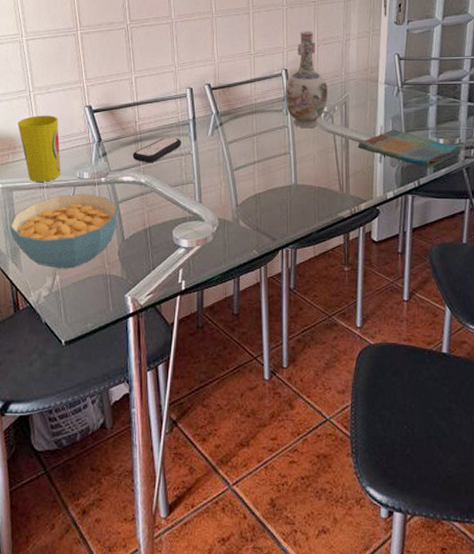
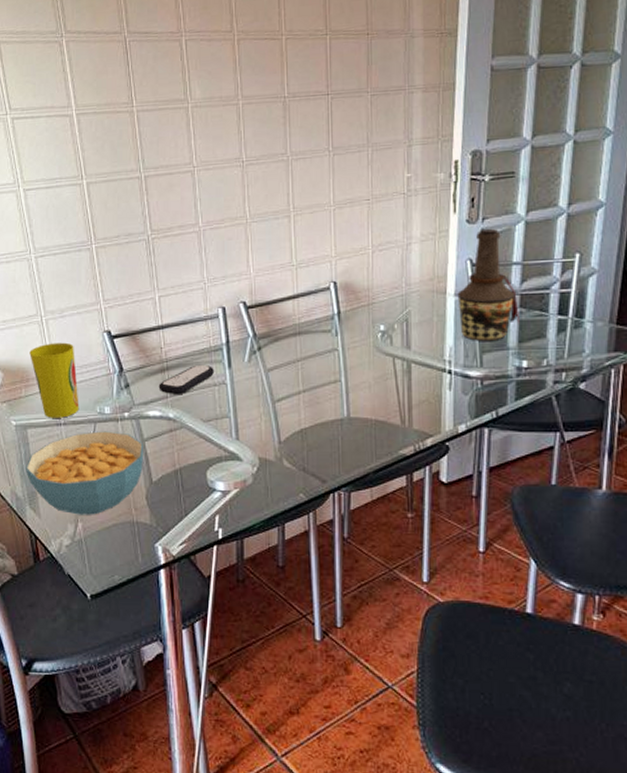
vase: present [285,31,328,129] -> none [333,235,386,352]
dish towel: present [357,129,463,169] -> none [422,350,551,396]
bottle: none [387,29,437,122] -> present [457,228,520,341]

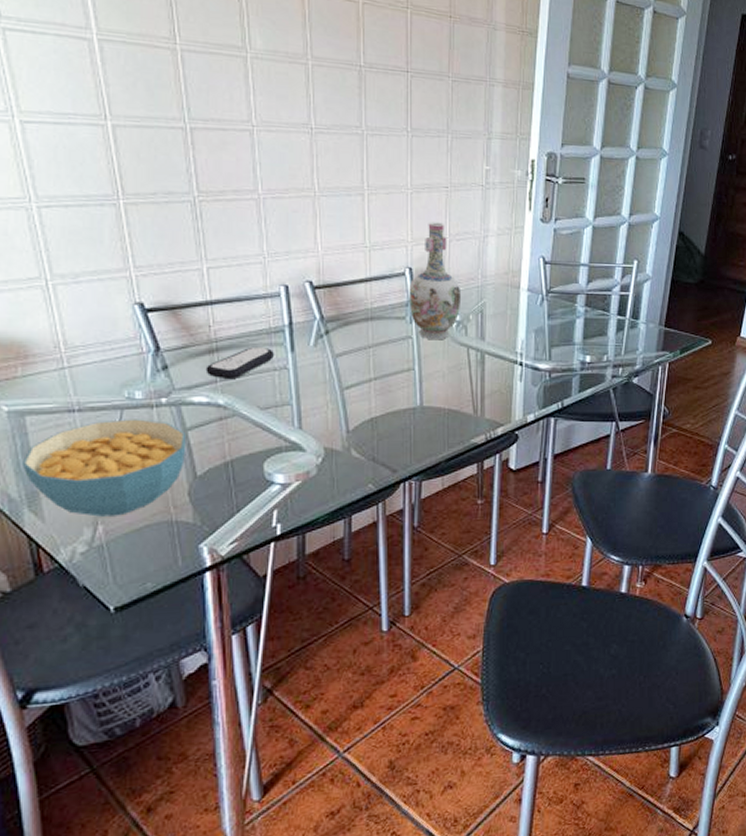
cup: present [29,342,79,418] -> none [29,313,100,403]
vase: none [333,235,386,352] -> present [408,222,462,340]
bottle: present [457,228,520,341] -> none [530,229,585,336]

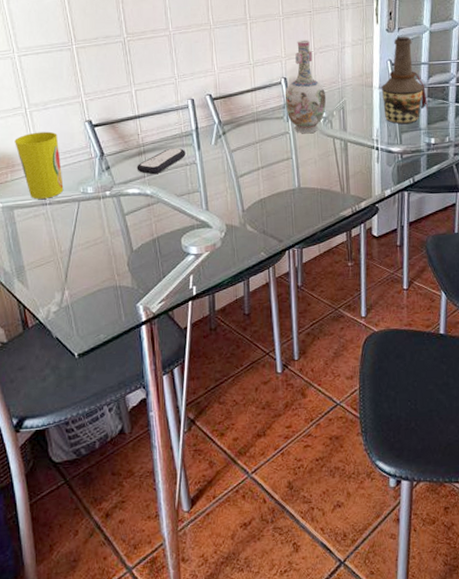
cereal bowl: present [23,419,187,517] -> none [13,208,125,284]
cup: none [29,313,100,403] -> present [15,131,64,199]
bottle: none [530,229,585,336] -> present [381,36,428,124]

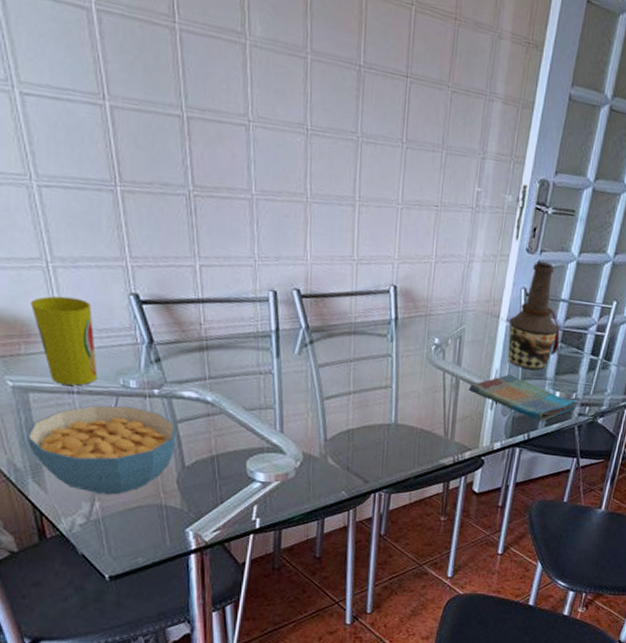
cereal bowl: none [13,208,125,284] -> present [27,405,177,495]
remote control: present [136,147,185,175] -> none [196,348,260,379]
vase: present [284,40,327,134] -> none [391,240,443,362]
dish towel: none [356,131,452,166] -> present [468,374,578,422]

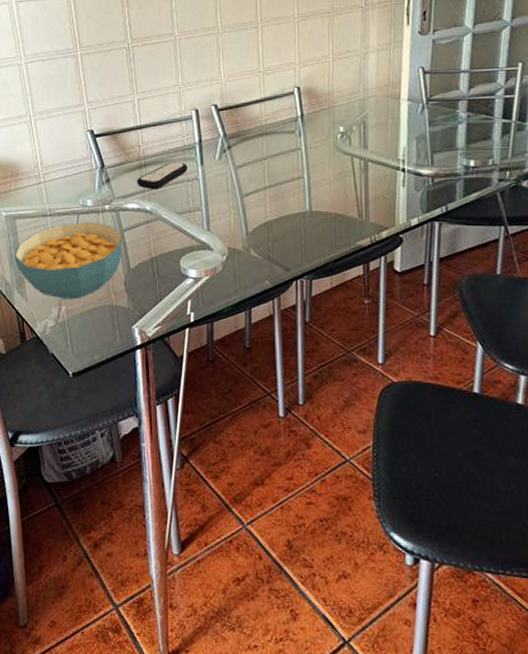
cup: present [31,296,98,386] -> none [19,140,64,210]
remote control: none [196,348,260,379] -> present [137,161,187,190]
dish towel: present [468,374,578,422] -> none [378,150,496,193]
bottle: present [507,260,560,370] -> none [410,39,467,142]

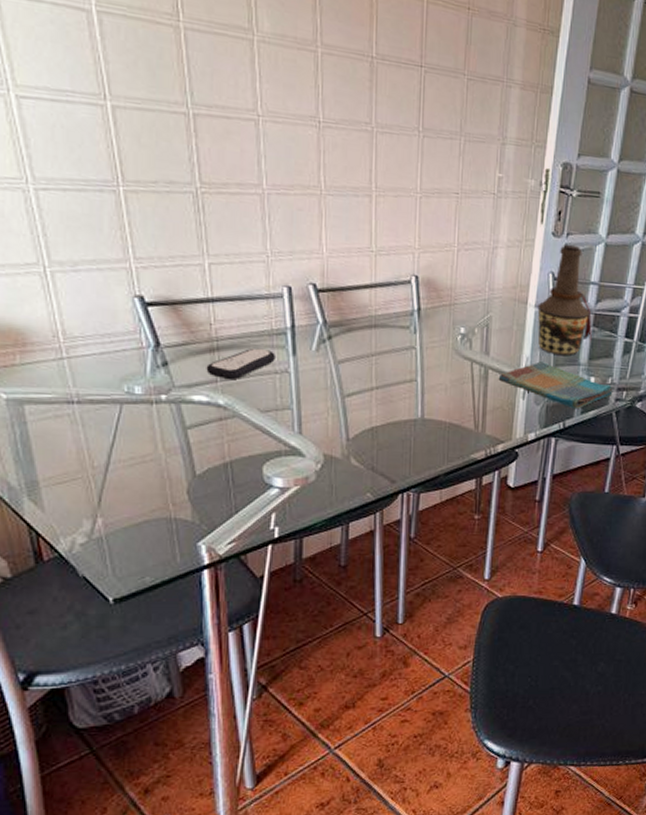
cereal bowl: present [14,222,123,299] -> none [22,413,186,510]
dish towel: none [378,150,496,193] -> present [498,361,614,409]
bottle: none [410,39,467,142] -> present [537,244,592,356]

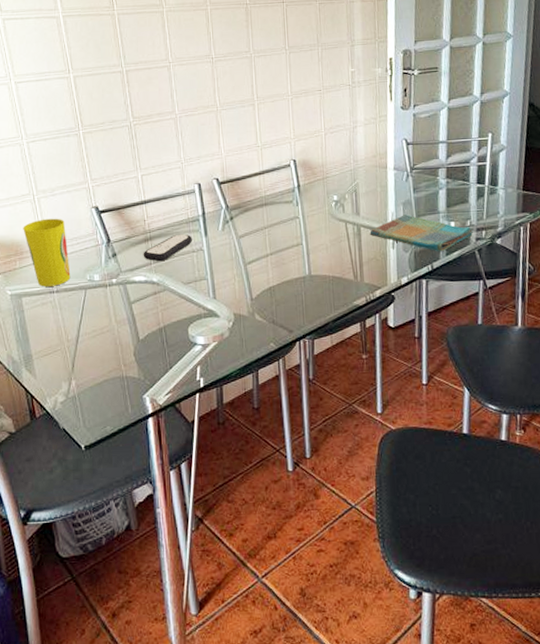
cup: none [27,301,100,395] -> present [23,218,71,287]
bottle: present [537,244,592,356] -> none [396,113,447,207]

